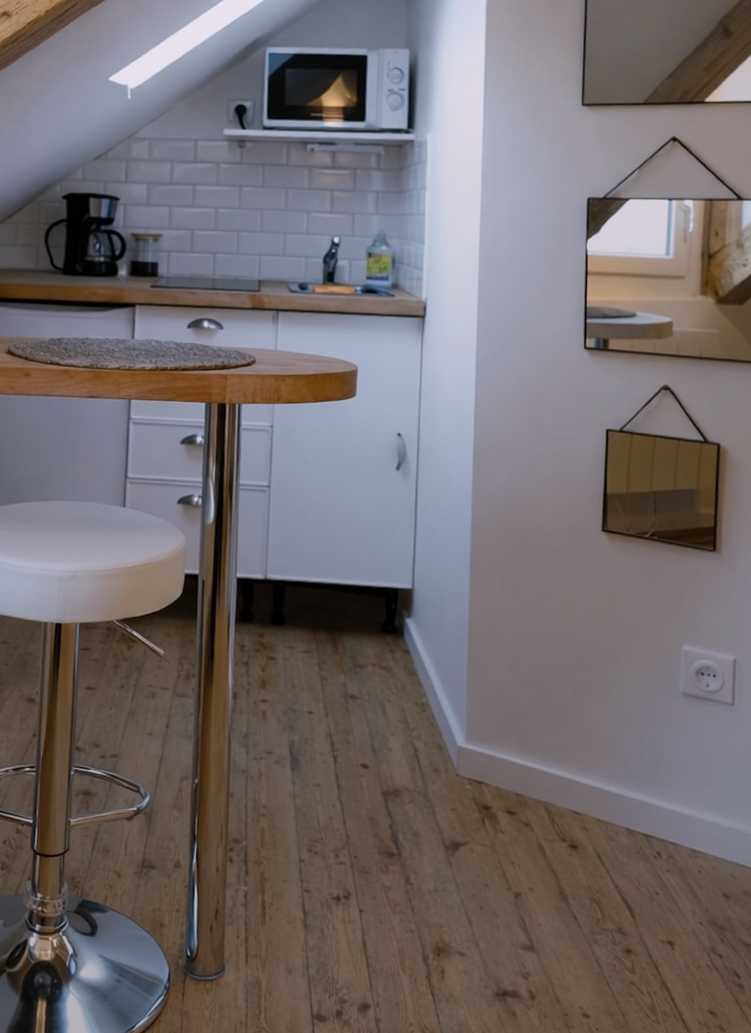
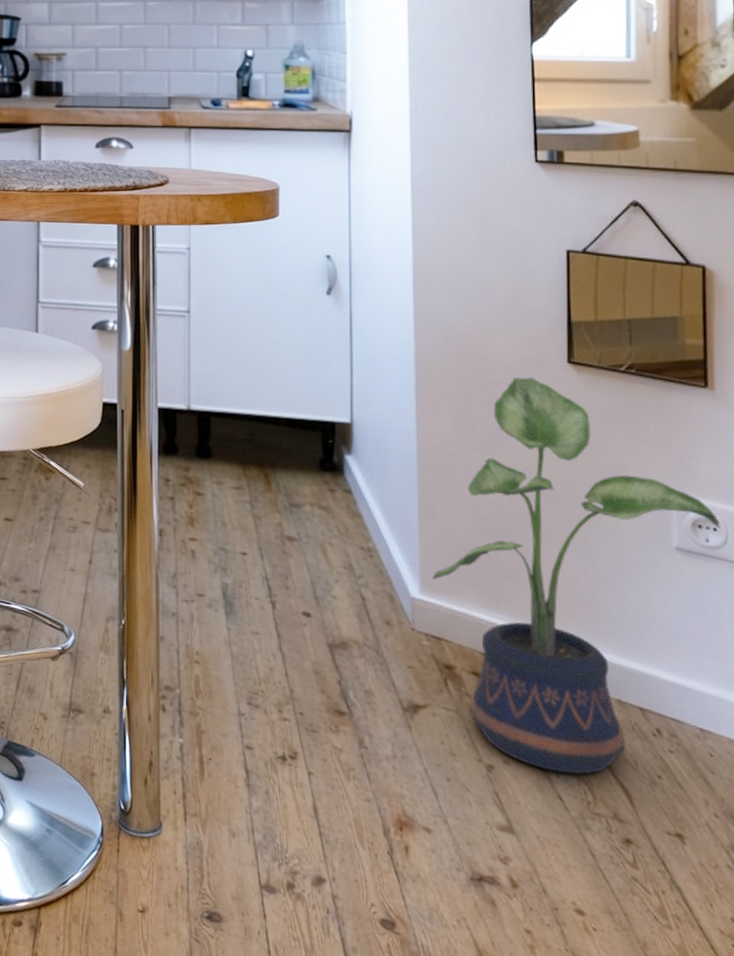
potted plant: none [476,544,719,896] -> present [432,376,720,774]

